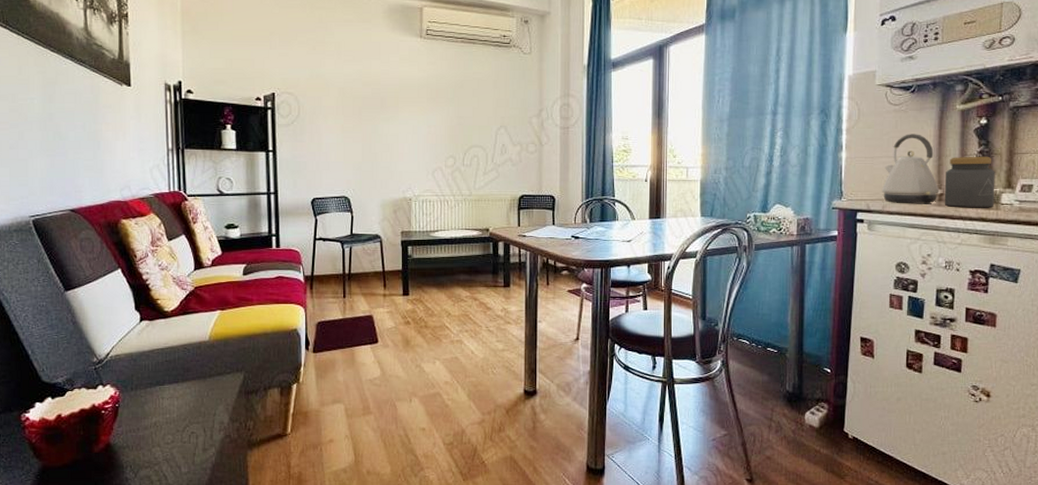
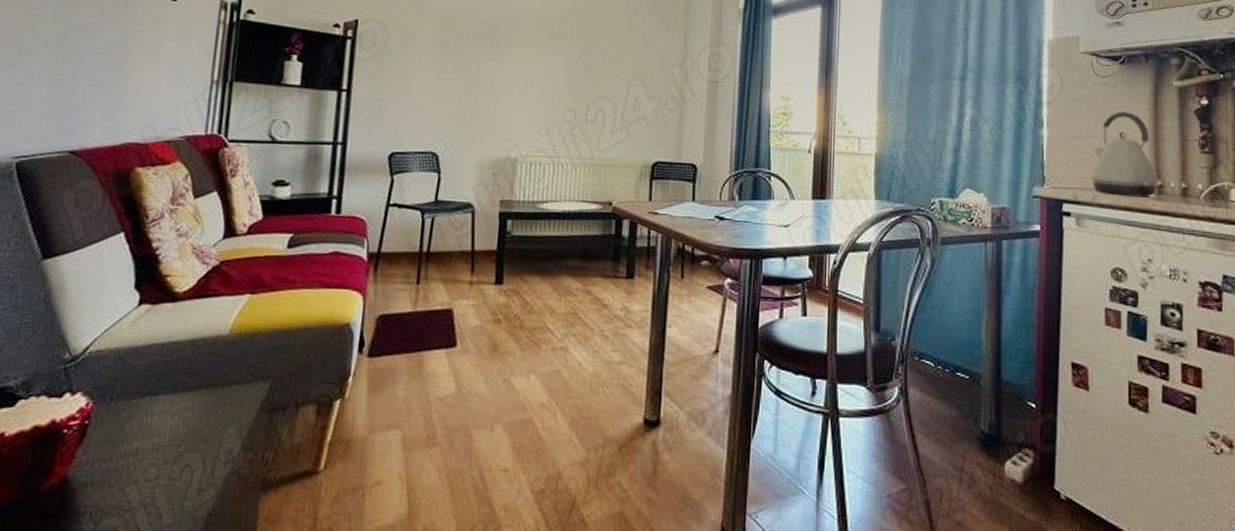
jar: present [944,156,995,209] -> none [1164,142,1223,207]

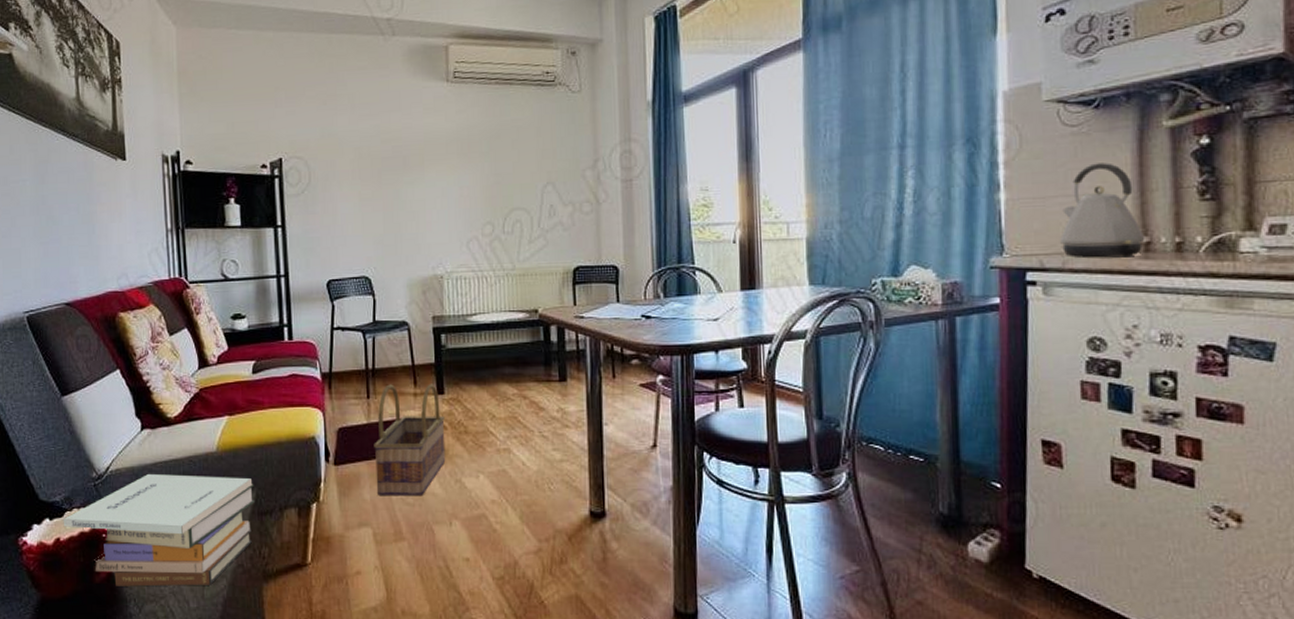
books: none [12,357,269,496] -> present [63,473,255,587]
basket: none [412,270,500,396] -> present [374,383,446,497]

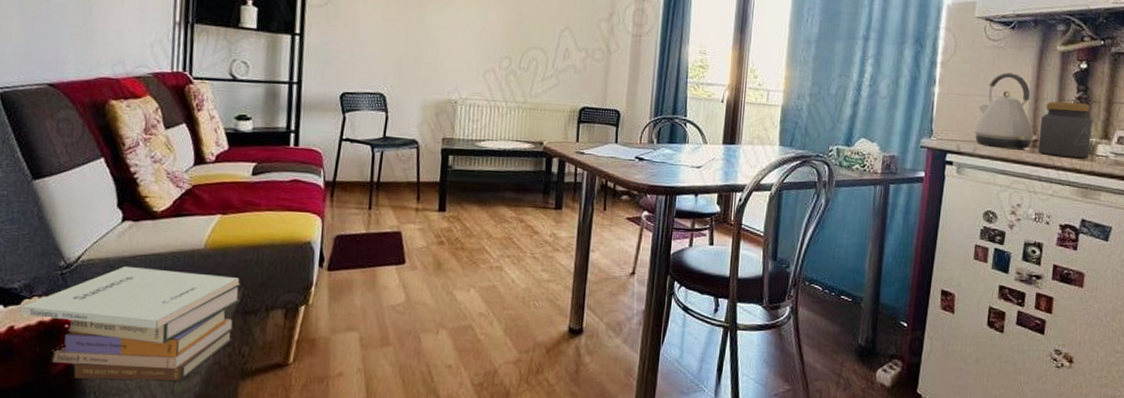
basket: present [374,383,446,497] -> none [367,198,443,305]
jar: none [1152,187,1230,261] -> present [1038,101,1093,160]

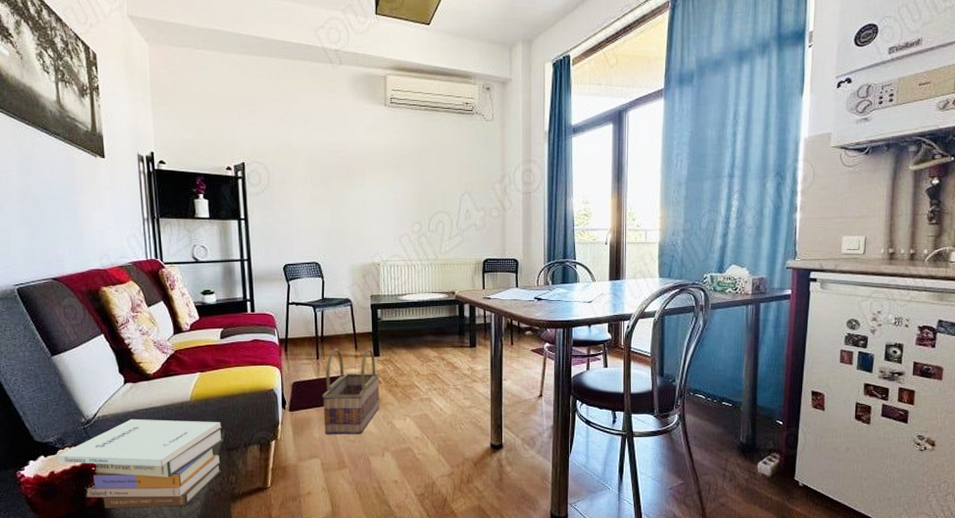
basket: none [367,198,443,305] -> present [322,348,380,435]
kettle: present [973,72,1034,150] -> none [834,194,891,263]
jar: present [1038,101,1093,160] -> none [895,215,946,267]

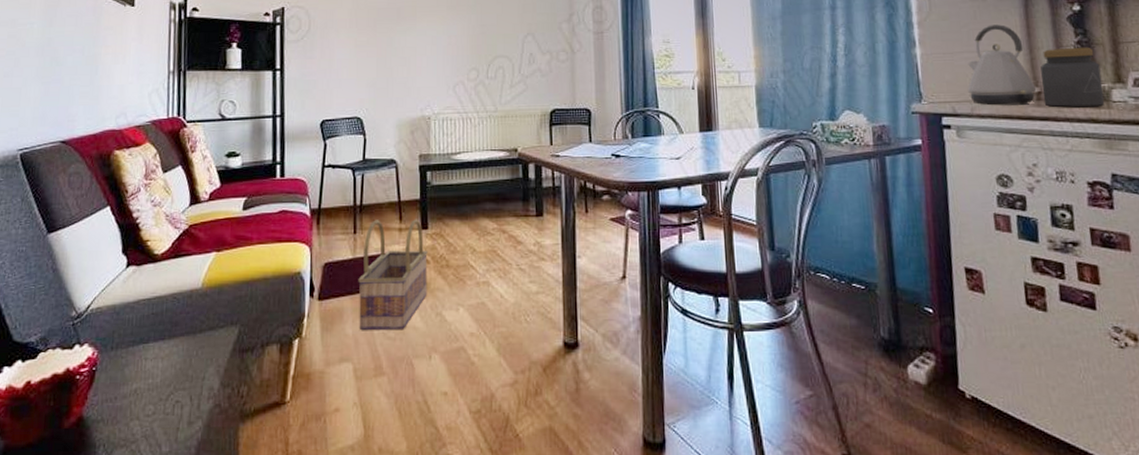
books: present [56,418,223,508] -> none [35,311,237,431]
kettle: none [834,194,891,263] -> present [967,24,1037,106]
jar: none [895,215,946,267] -> present [1040,47,1105,109]

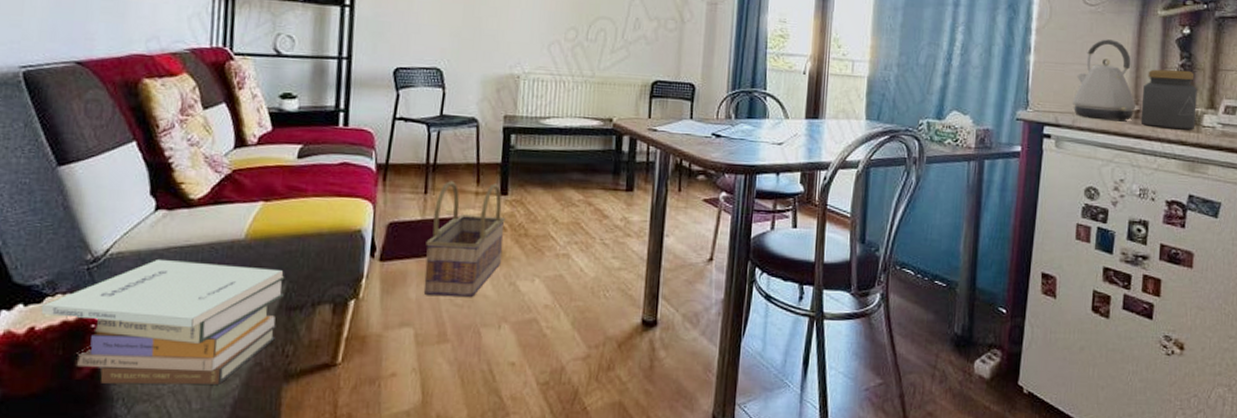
books: none [35,311,237,431] -> present [41,258,285,385]

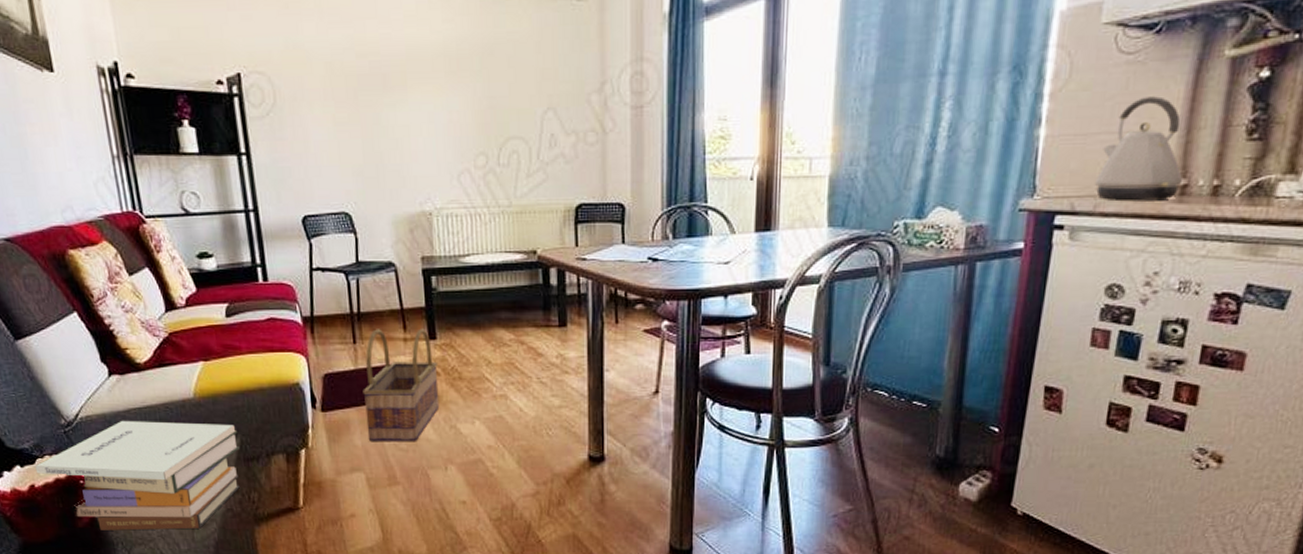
jar: present [1140,69,1197,131] -> none [1187,126,1273,206]

